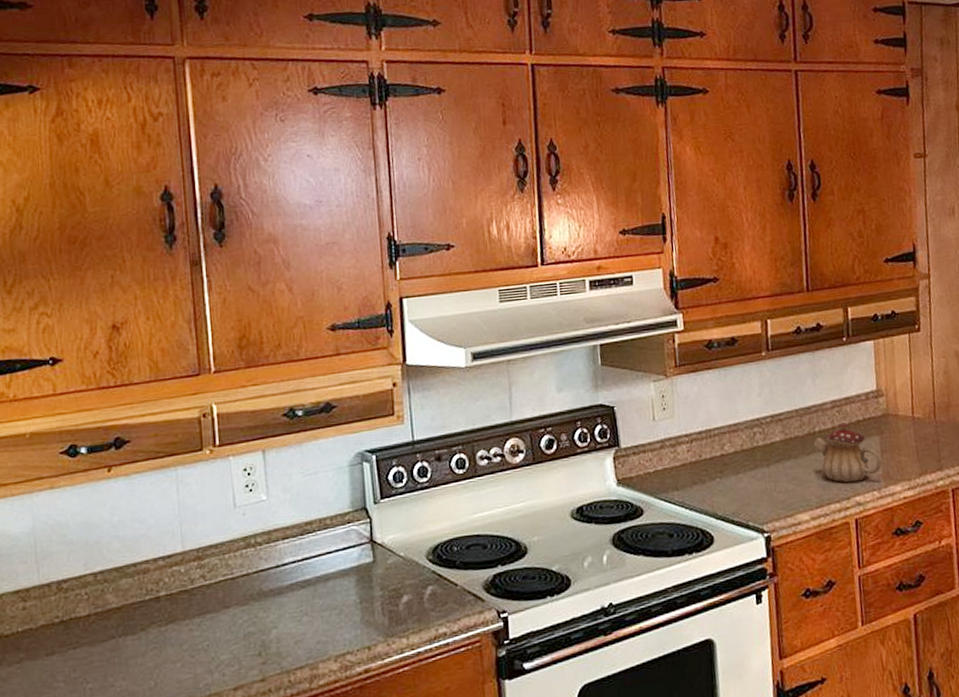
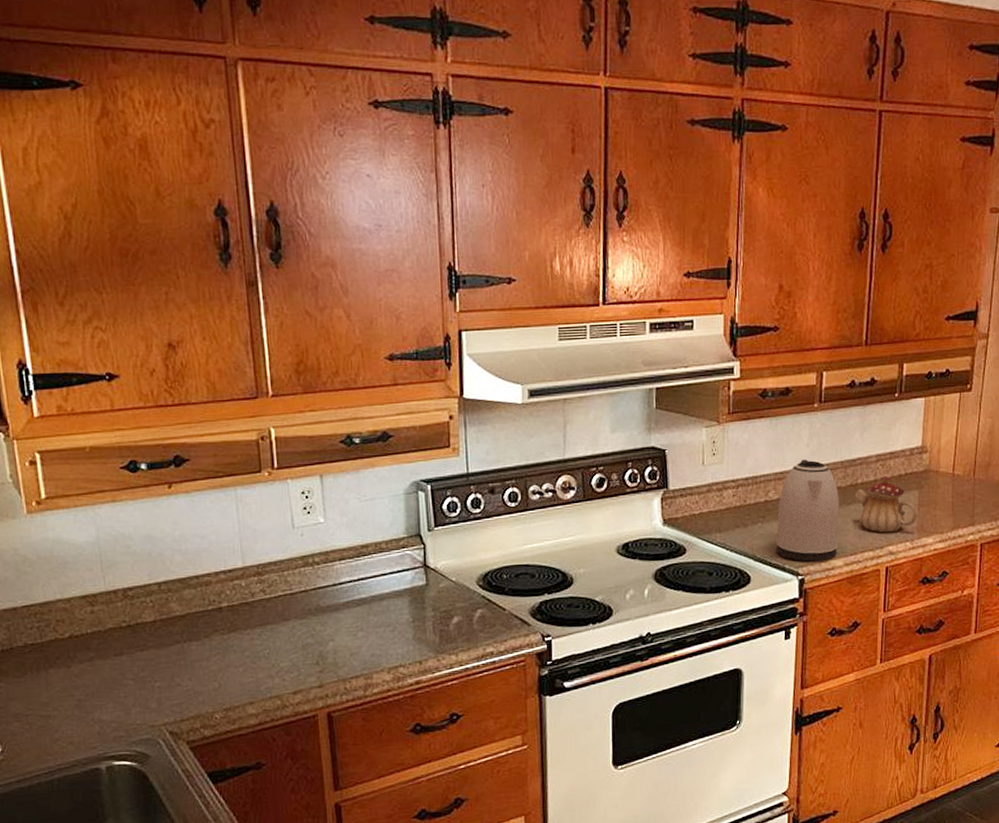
kettle: none [735,409,802,518] -> present [776,459,840,562]

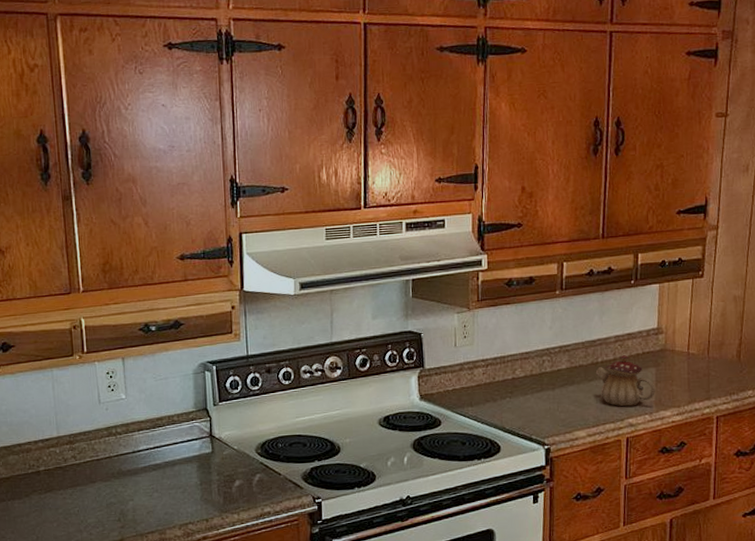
kettle: present [776,459,840,562] -> none [523,341,582,433]

